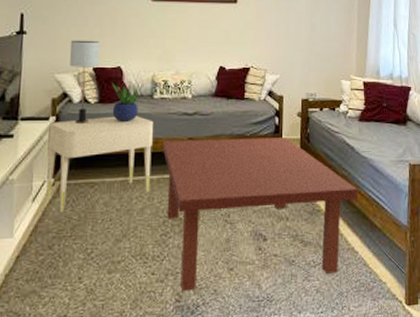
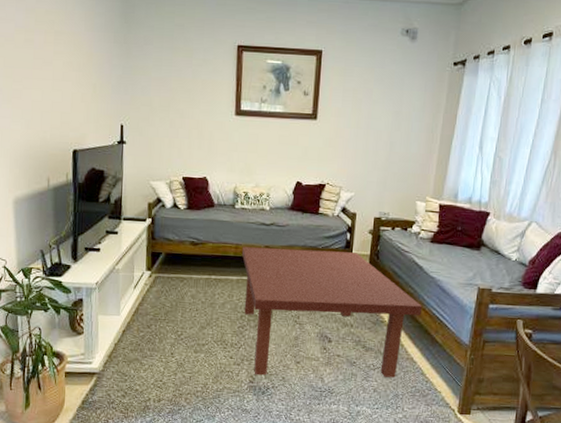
nightstand: present [46,116,153,213] -> none [144,221,234,300]
table lamp: present [69,40,100,125] -> none [162,150,189,227]
potted plant: present [112,83,143,121] -> none [199,191,226,227]

